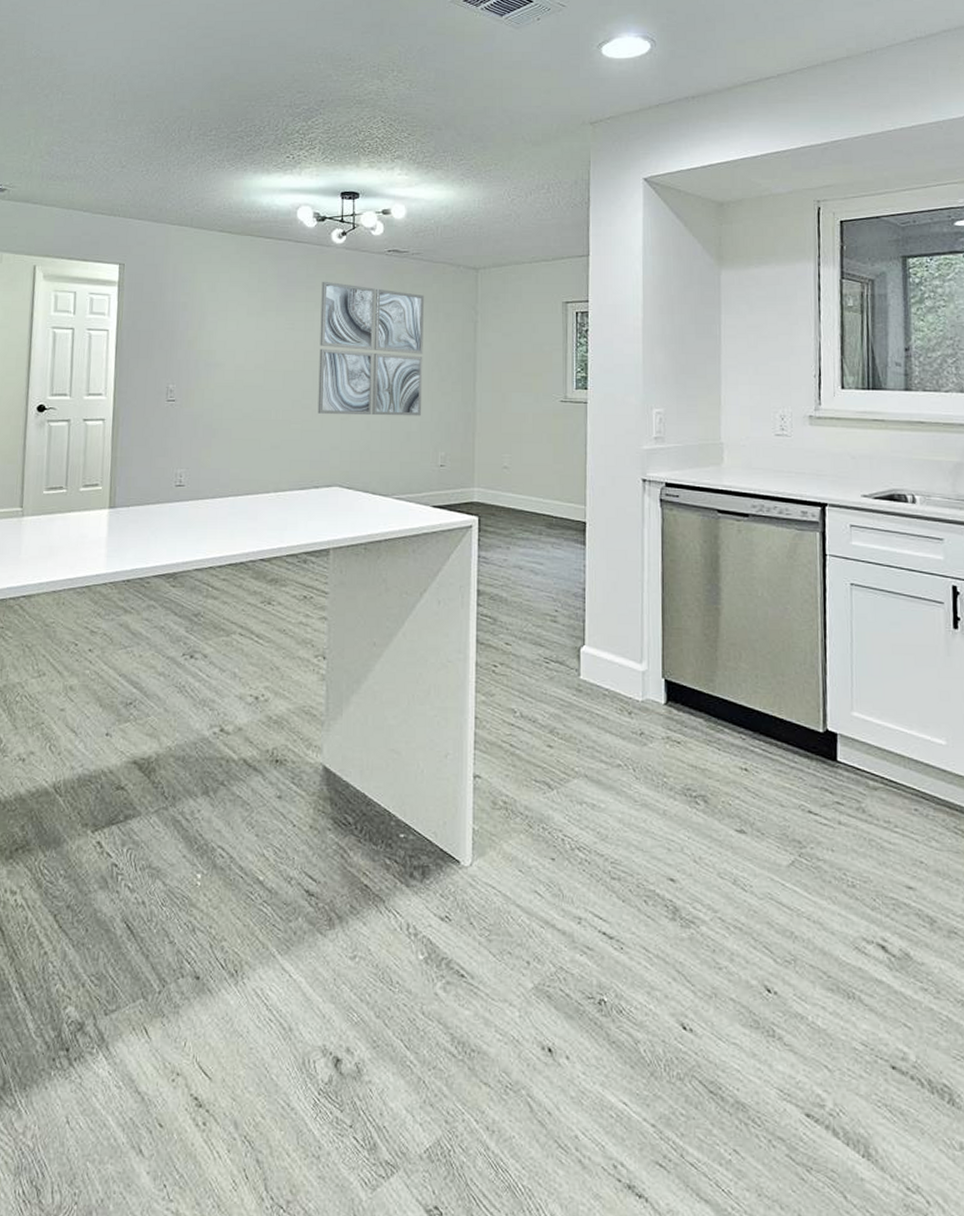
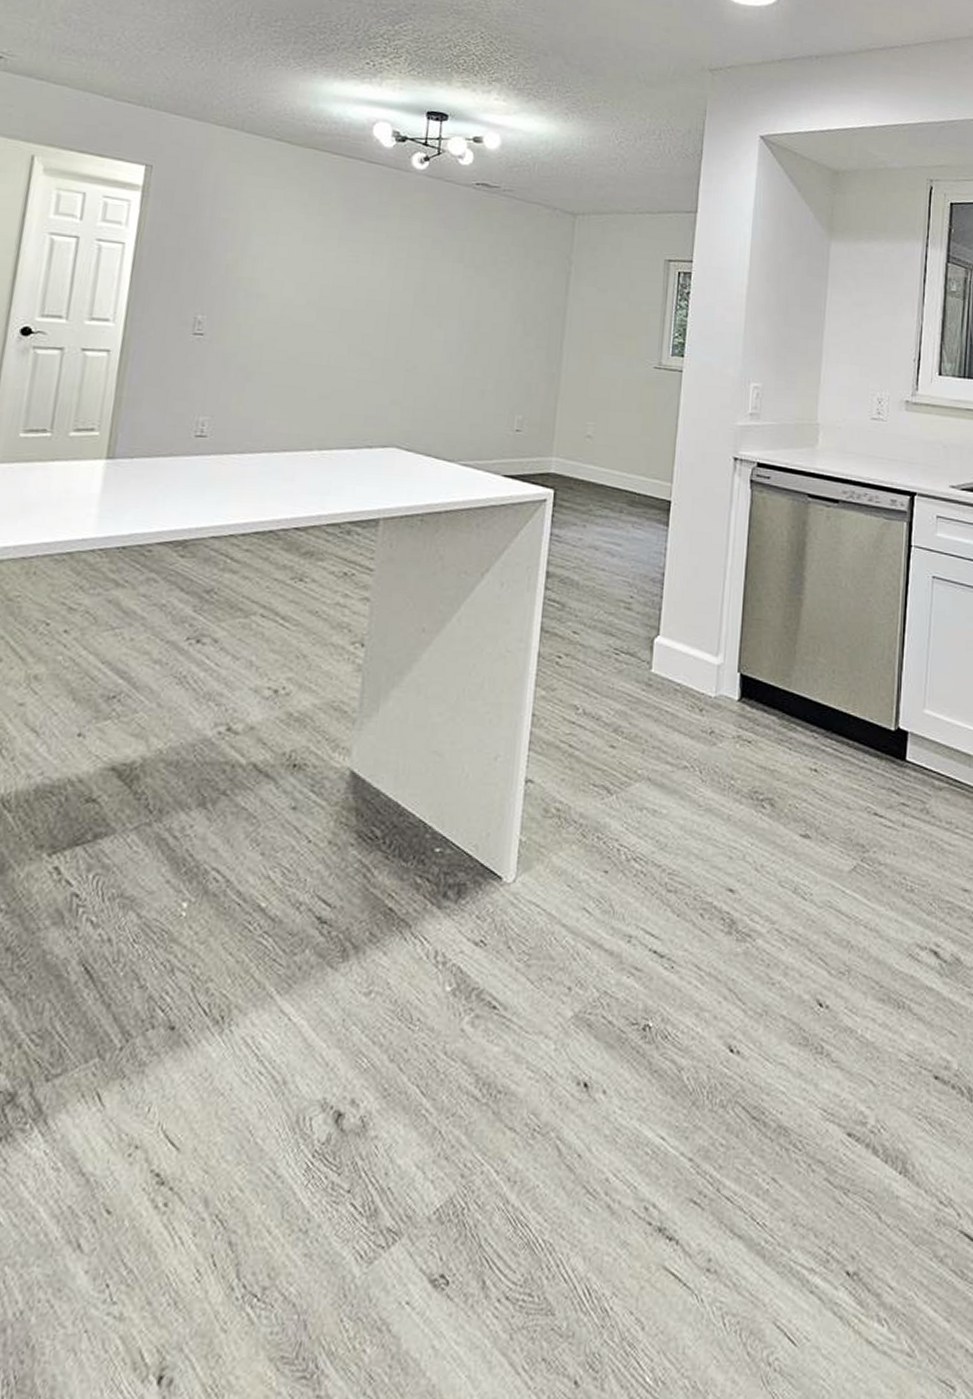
wall art: present [317,281,424,416] -> none [378,210,513,374]

